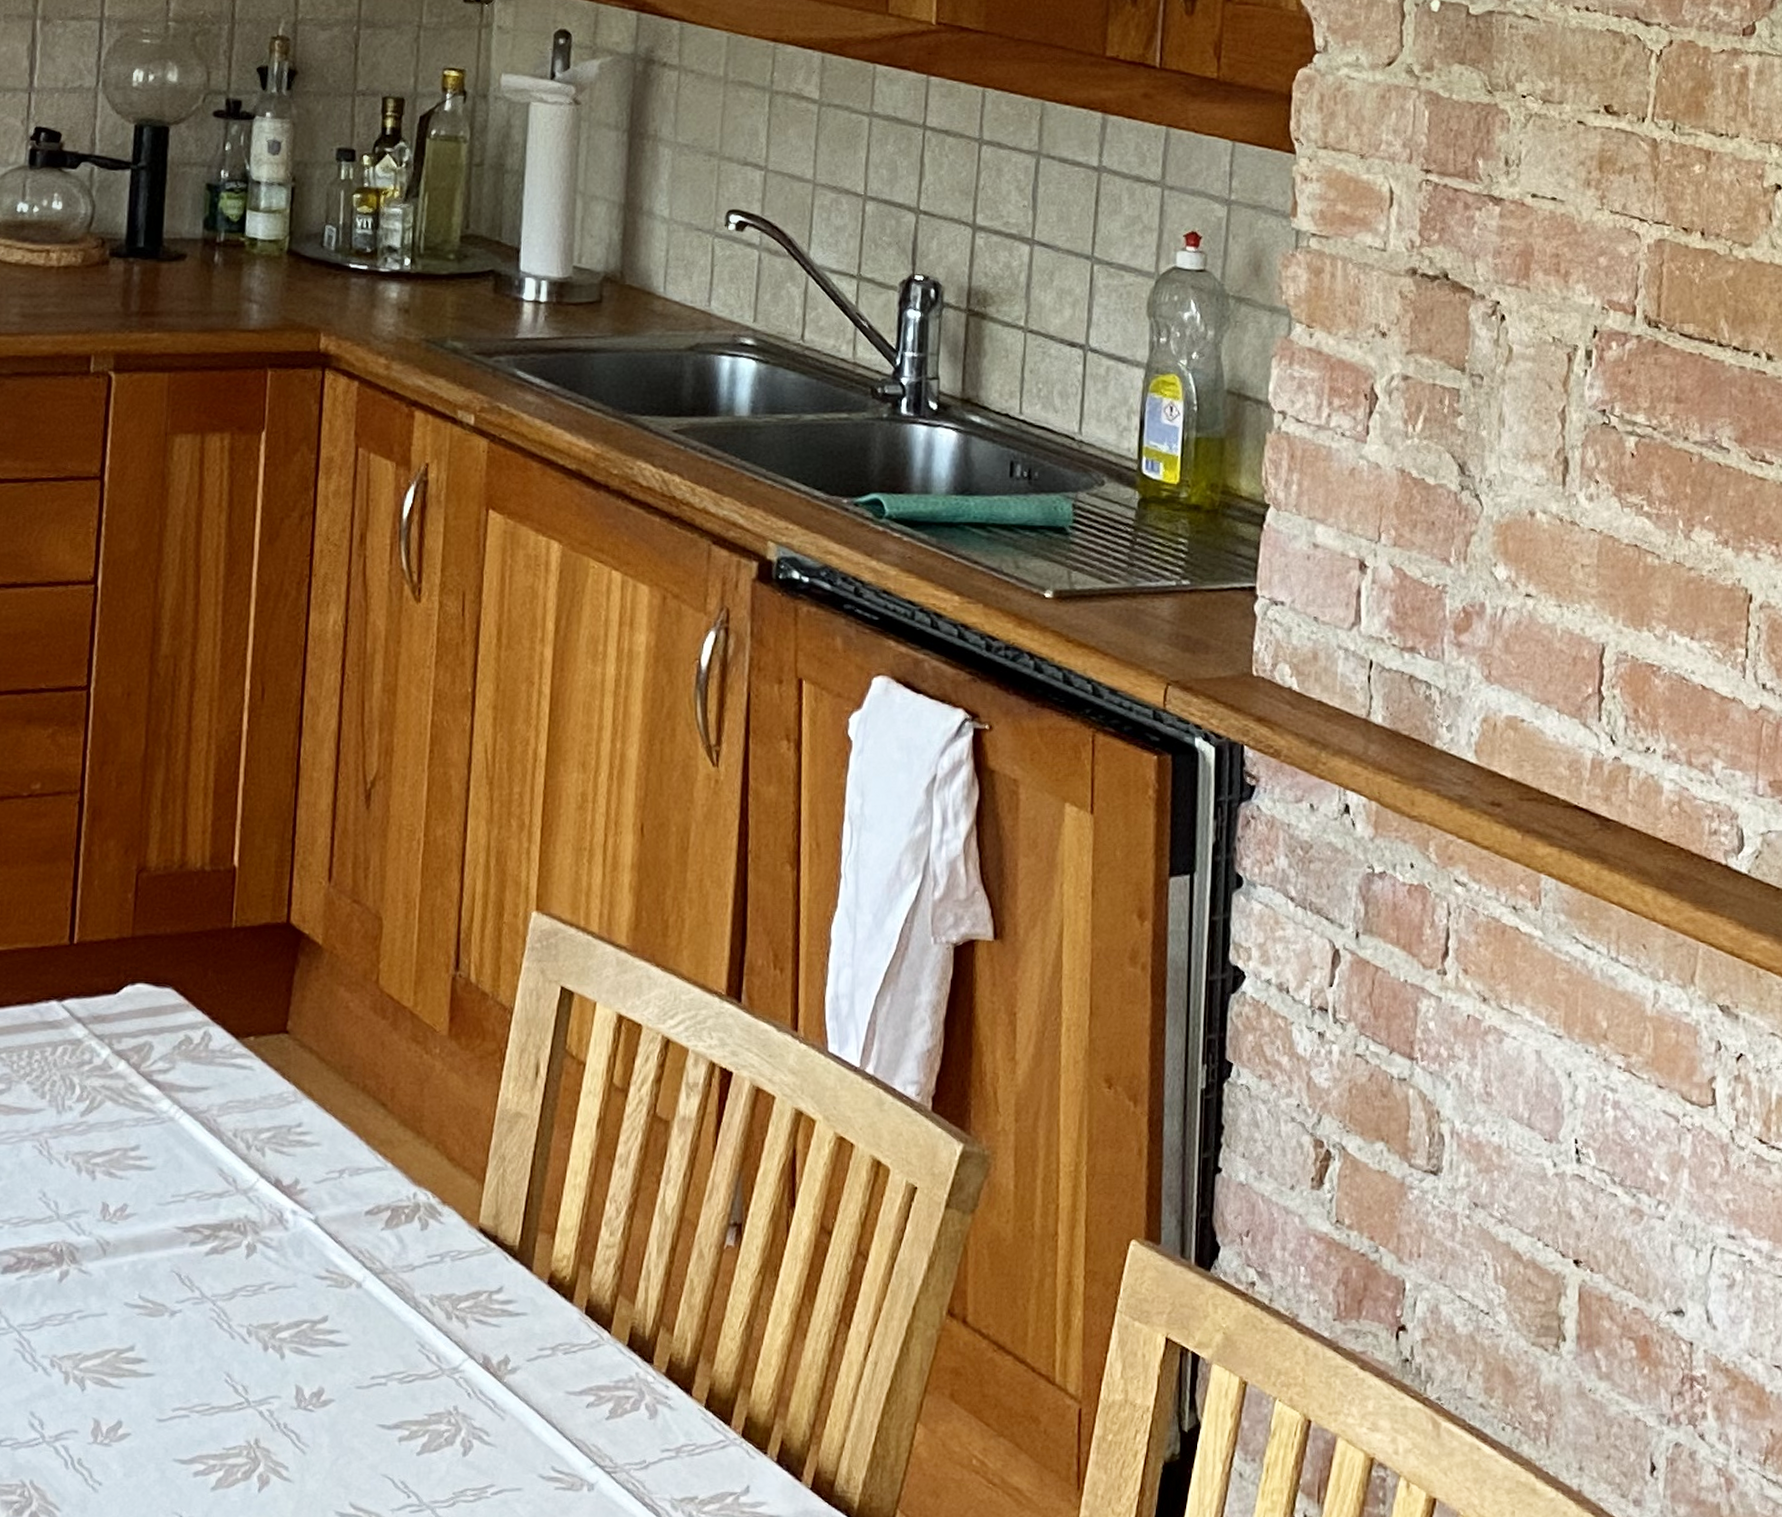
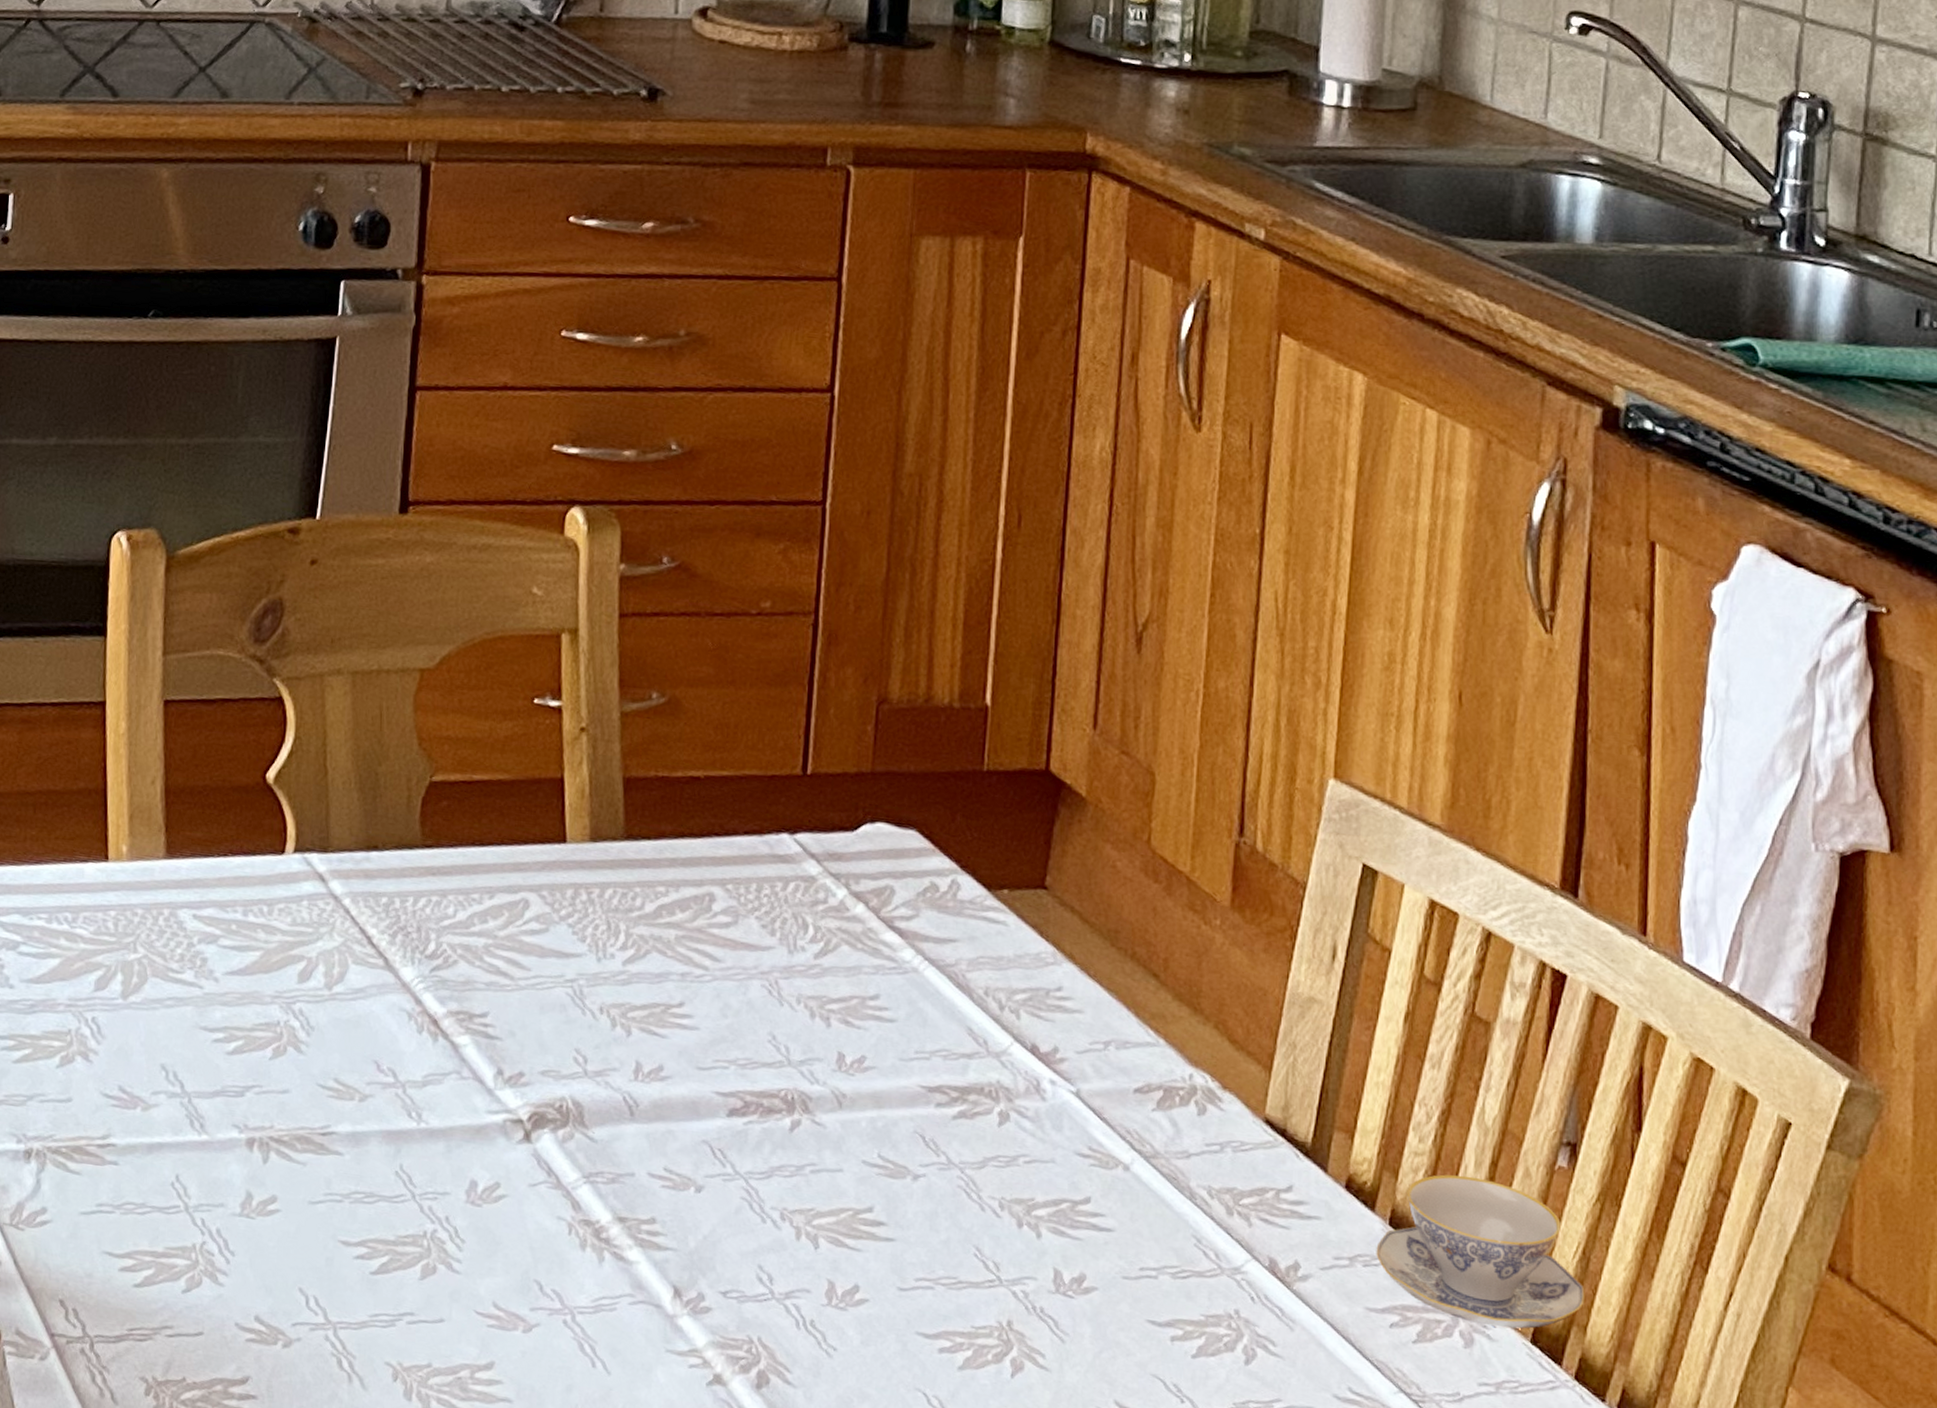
teacup: none [574,1262,750,1397] -> present [1376,1174,1585,1329]

